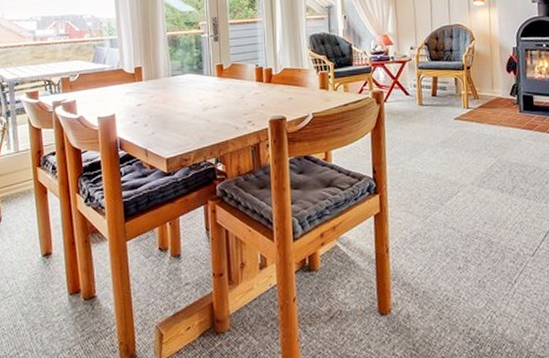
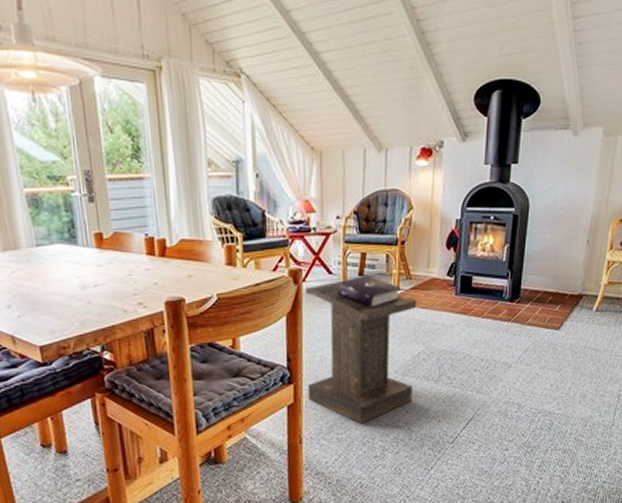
lectern: none [386,96,490,234] -> present [305,275,417,424]

